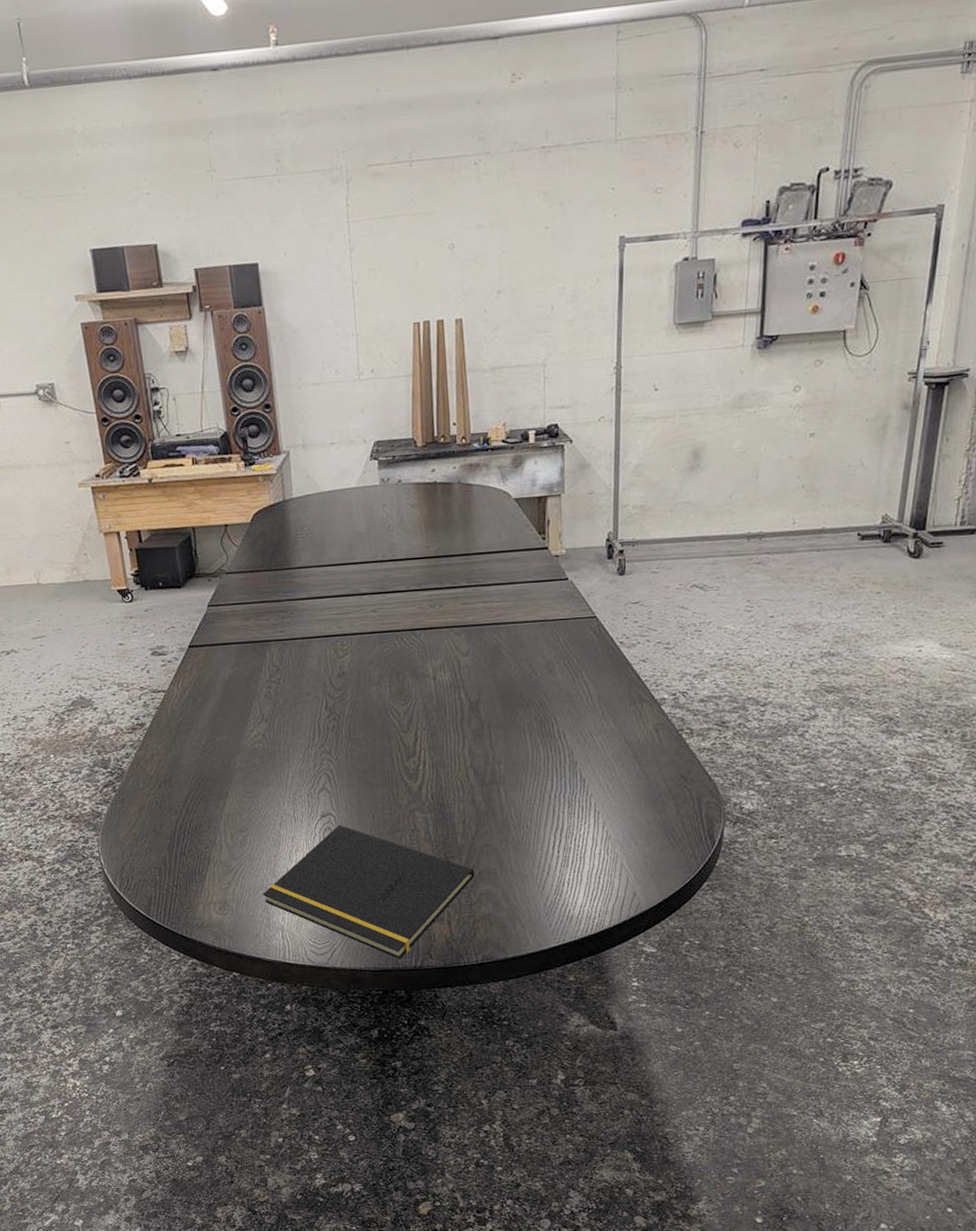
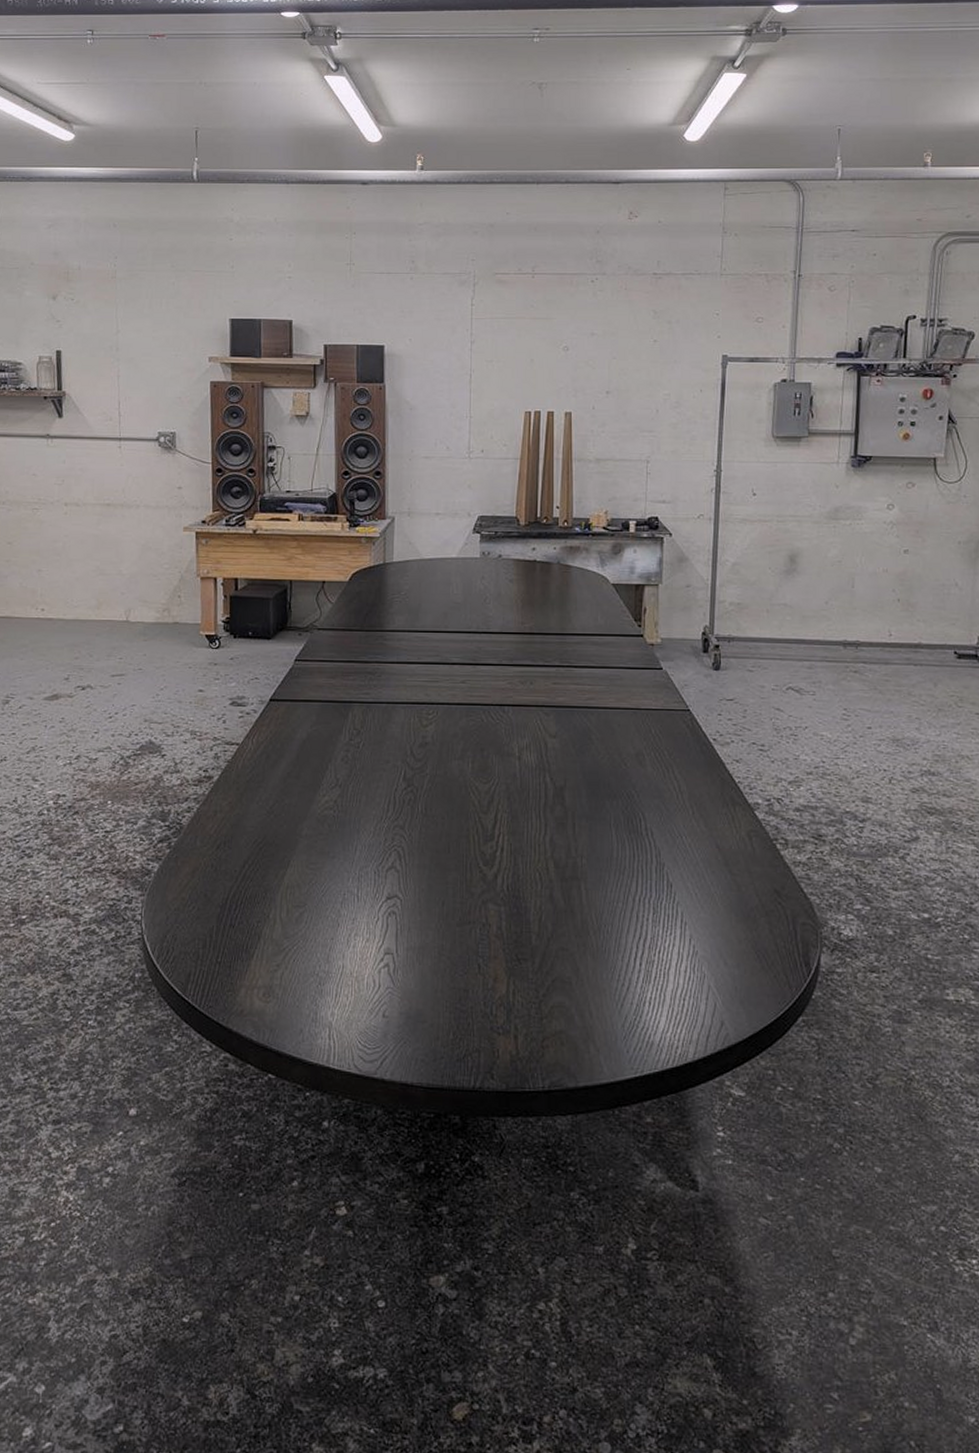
notepad: present [263,824,475,959] -> none [313,909,548,1077]

